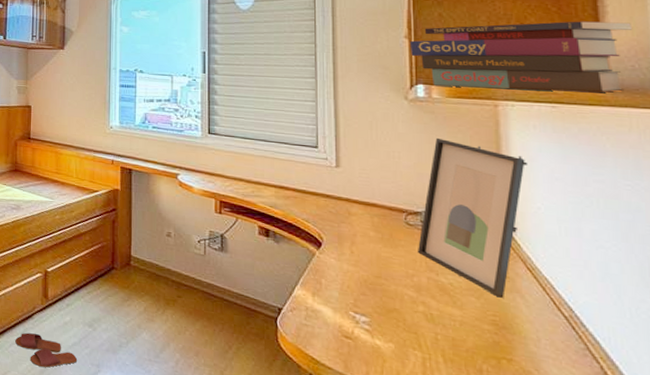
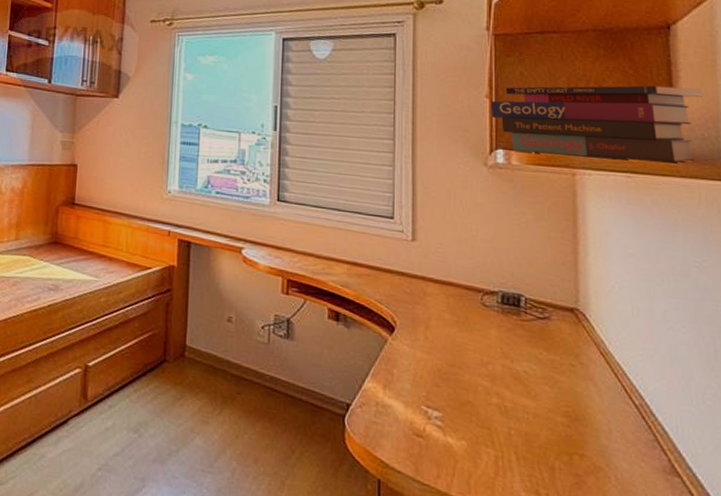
slippers: present [15,332,78,368] -> none [45,442,119,485]
picture frame: present [417,137,528,298] -> none [492,208,604,387]

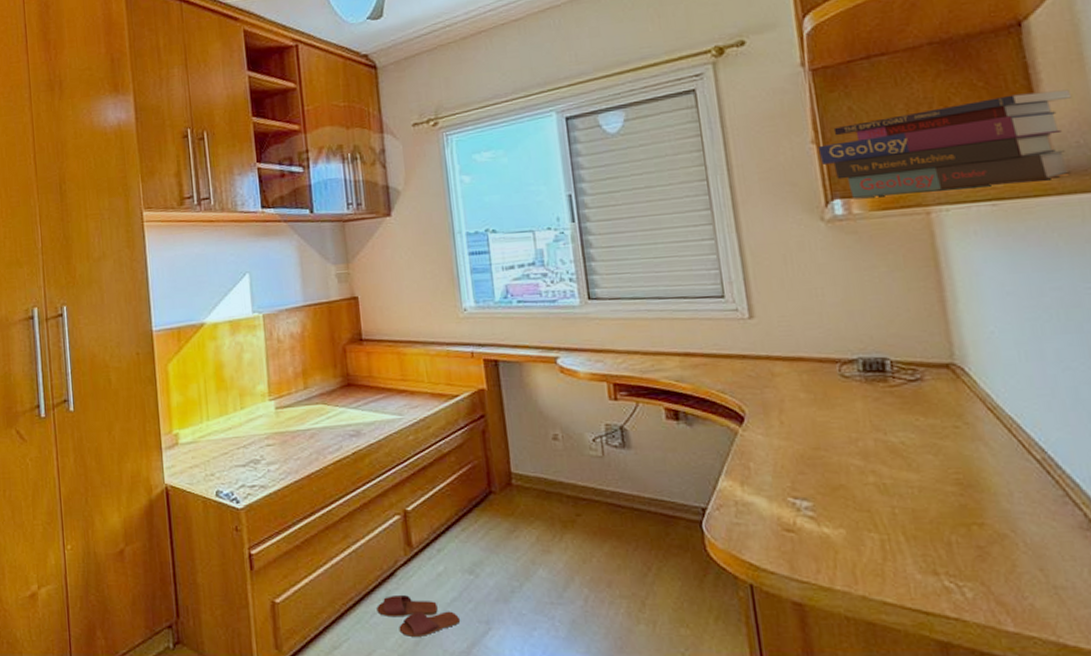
slippers: none [45,442,119,485] -> present [377,594,461,636]

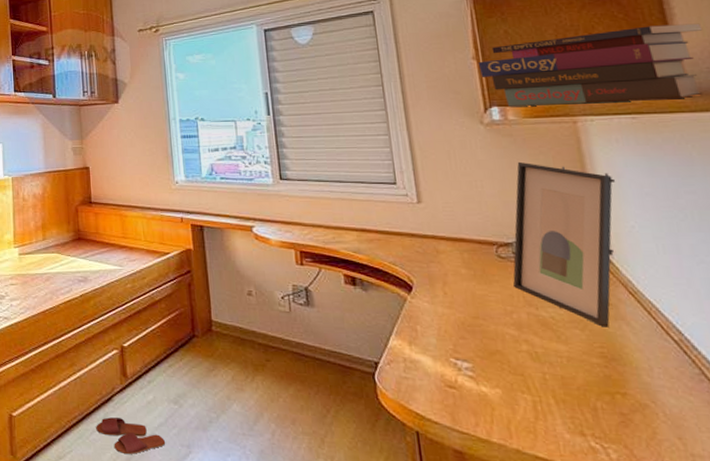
picture frame: none [858,263,974,450] -> present [512,161,616,327]

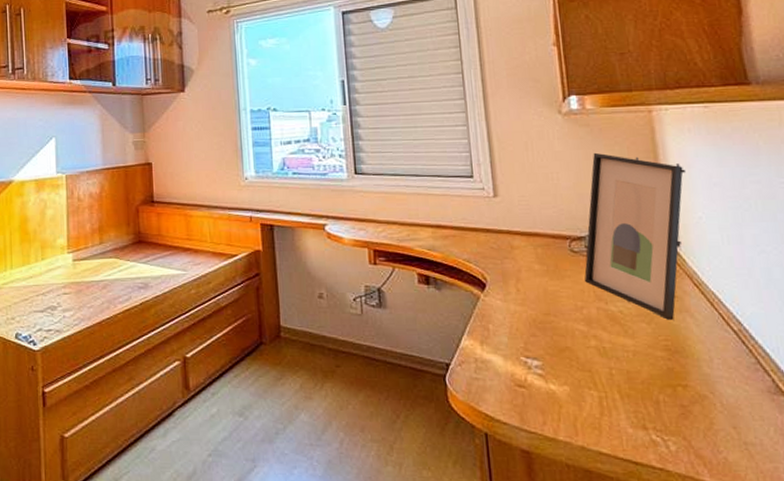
slippers: present [96,416,166,454] -> none [155,432,230,472]
books: present [478,23,703,106] -> none [558,10,775,95]

